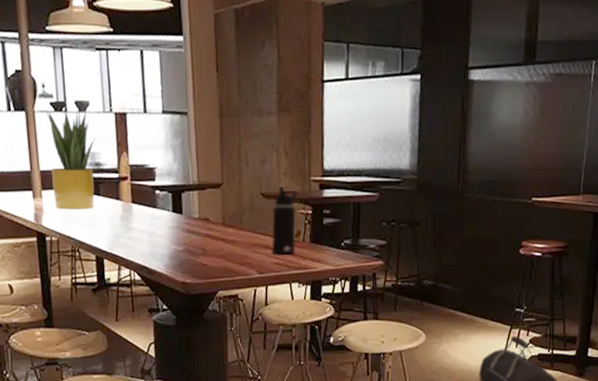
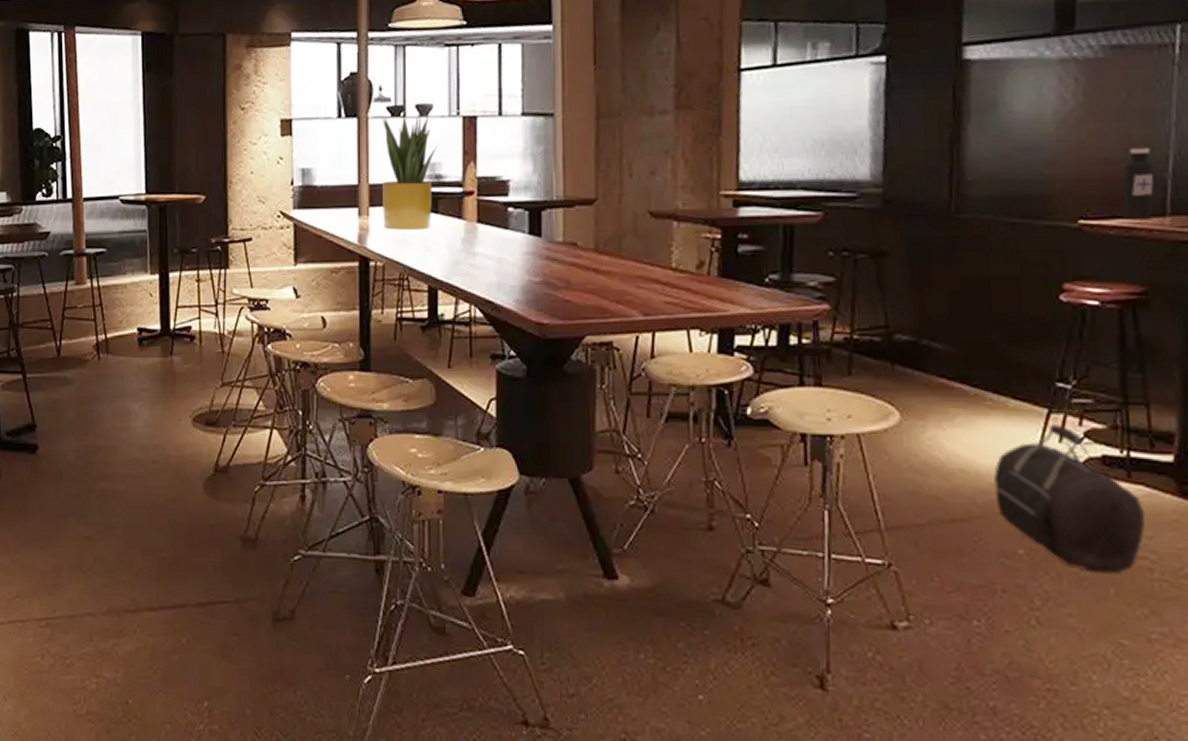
water bottle: present [271,185,297,256] -> none [662,202,700,293]
water bottle: none [556,147,575,198] -> present [1122,147,1154,221]

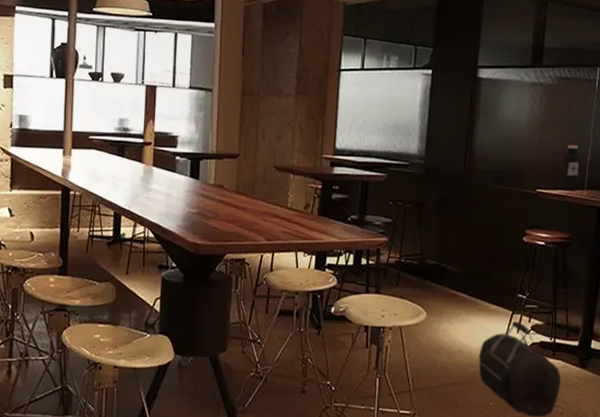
planter: present [380,111,438,230] -> none [82,78,127,169]

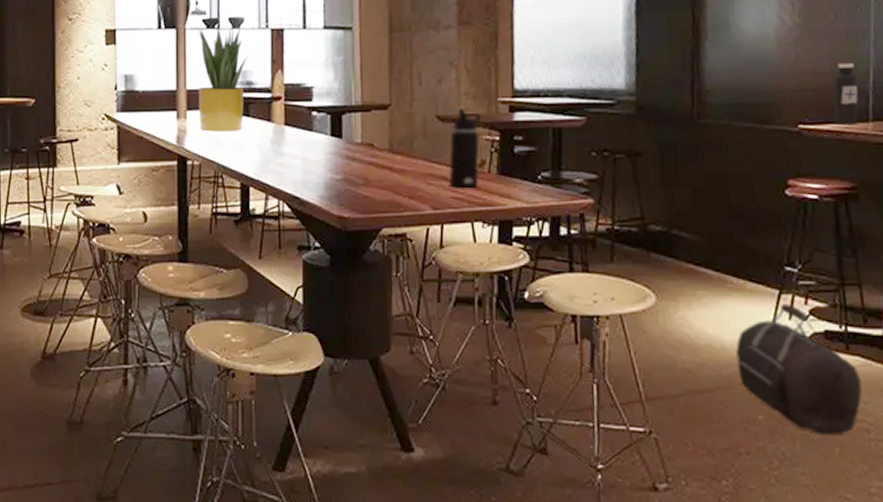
planter: none [82,78,127,169] -> present [197,24,249,132]
water bottle: none [281,160,309,226] -> present [449,107,481,189]

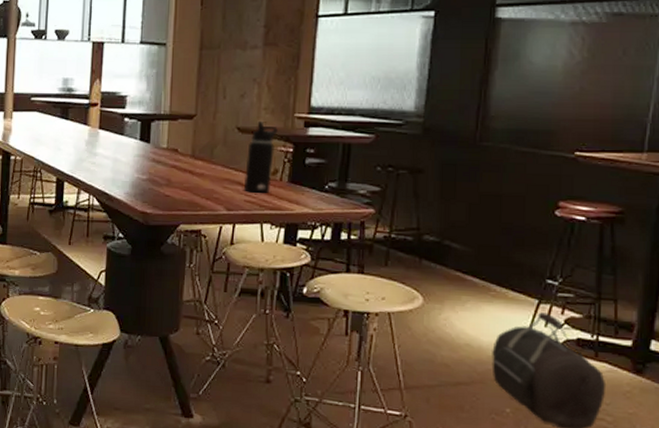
planter: present [197,24,249,132] -> none [23,35,71,132]
water bottle: present [833,62,859,126] -> none [609,96,638,155]

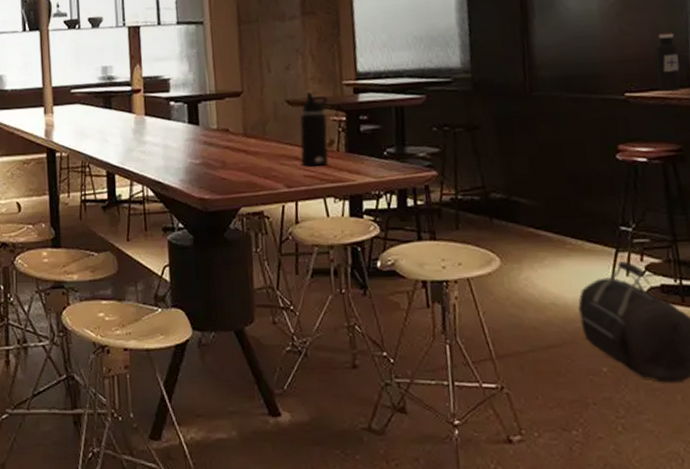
water bottle: none [609,96,638,155] -> present [655,32,681,92]

